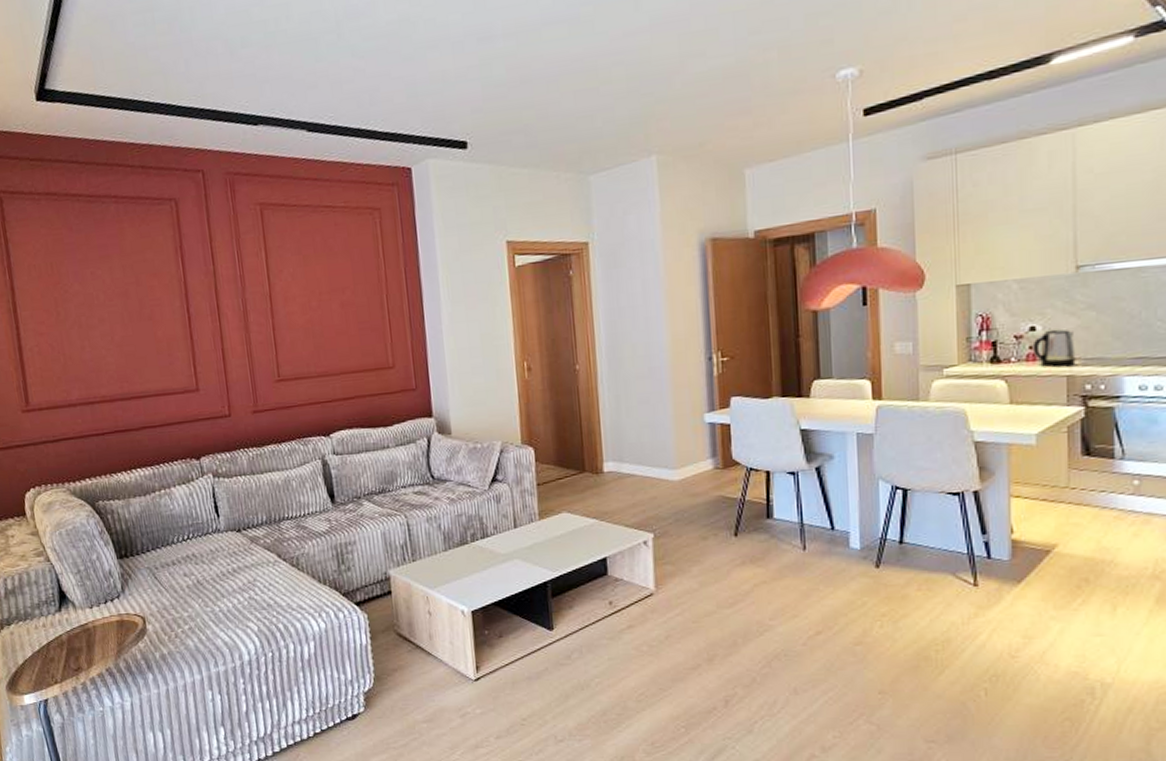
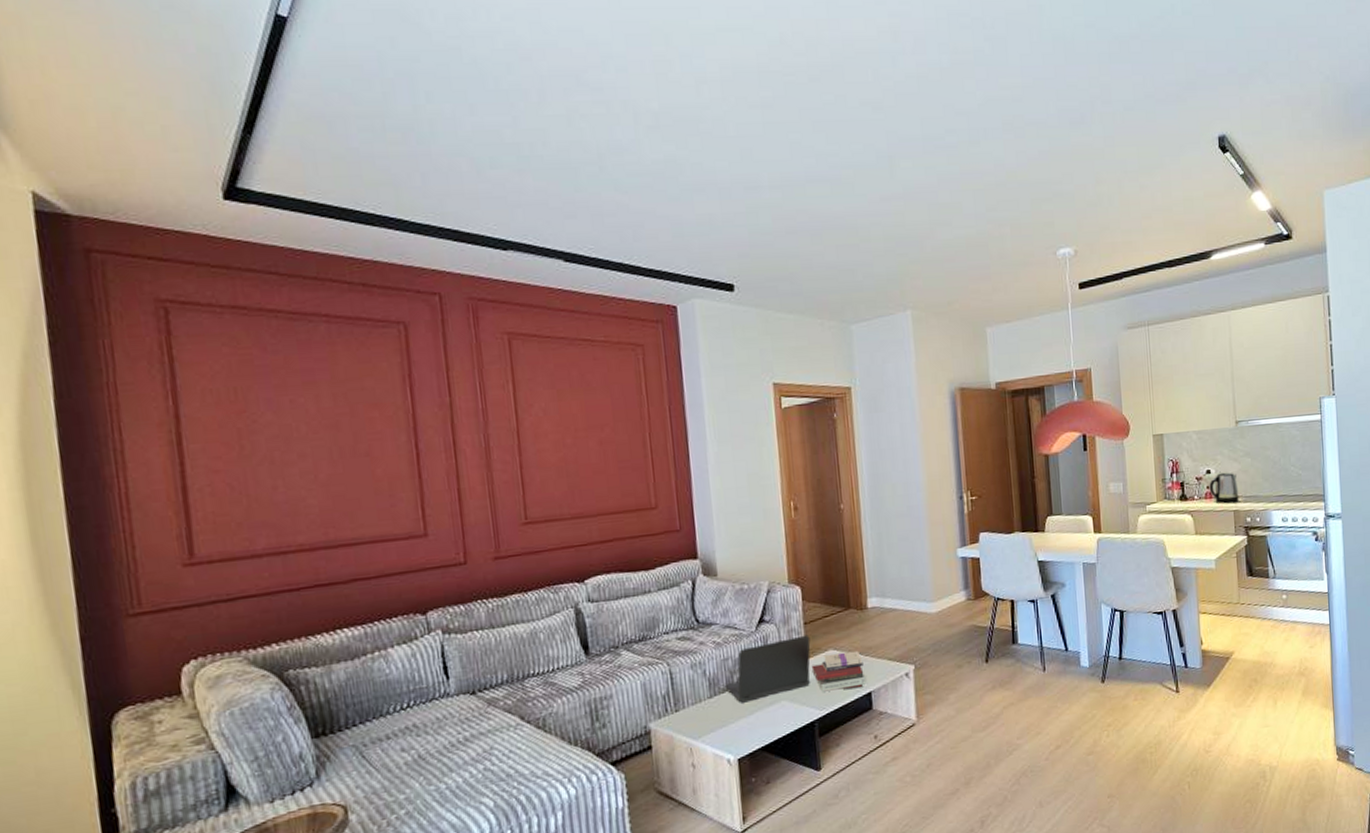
laptop computer: none [458,496,544,558] -> present [724,634,811,703]
books: none [544,515,602,554] -> present [811,650,867,692]

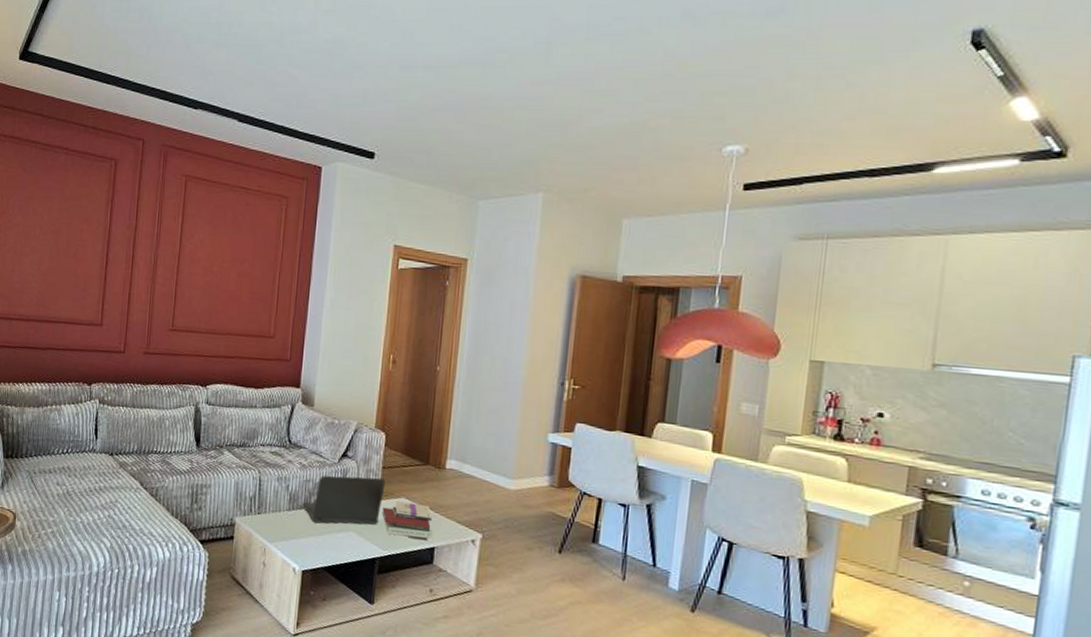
kettle: present [1209,472,1239,505] -> none [877,419,922,459]

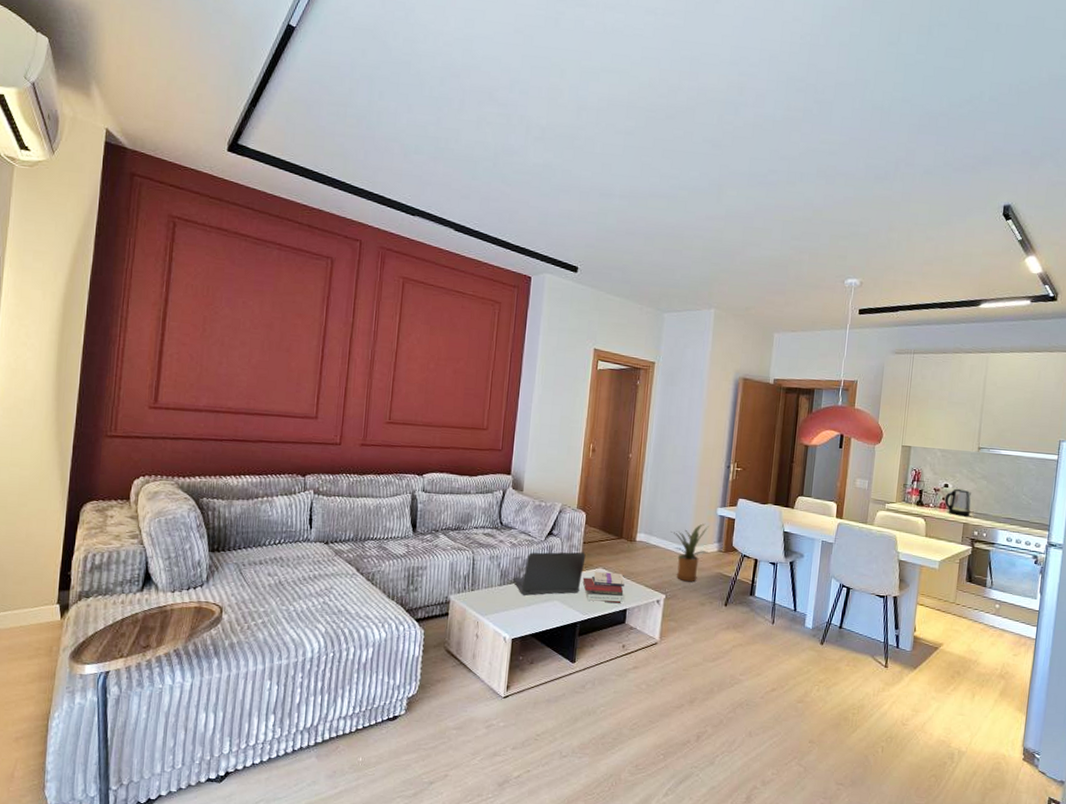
house plant: none [488,451,538,522] -> present [670,523,709,582]
kettle: none [877,419,922,459] -> present [944,488,971,517]

